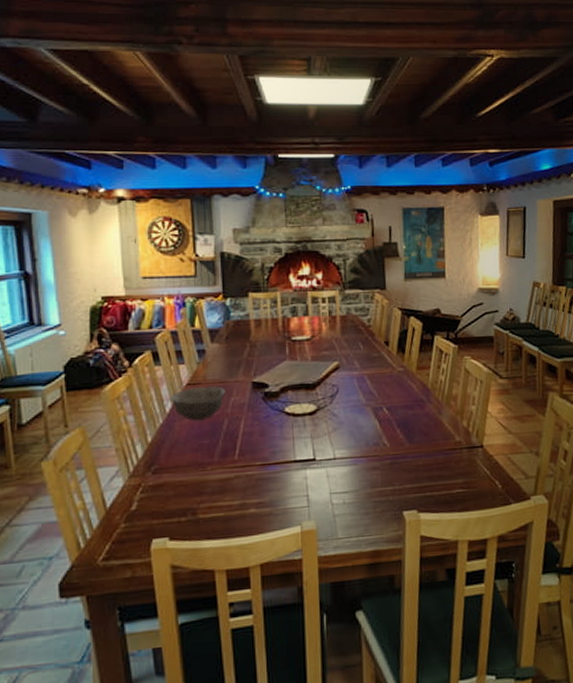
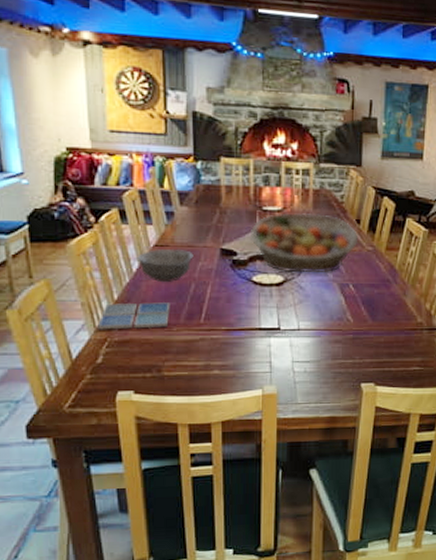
drink coaster: none [130,441,204,475] -> present [96,302,170,330]
fruit basket: none [280,339,389,401] -> present [249,213,359,274]

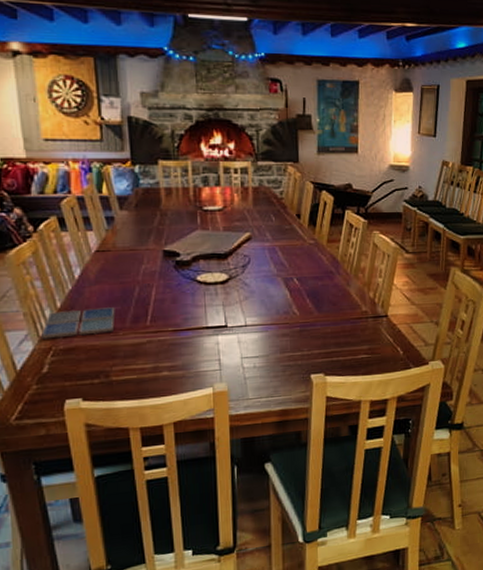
bowl: present [136,248,194,283] -> none [78,253,136,288]
fruit basket: present [249,213,359,274] -> none [191,211,300,271]

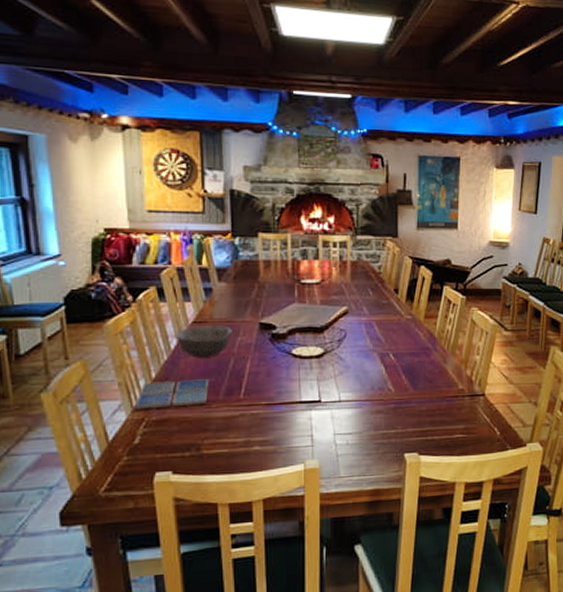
bowl: none [78,253,136,288] -> present [174,324,232,359]

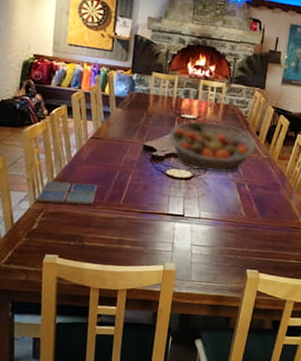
bowl: present [174,324,232,359] -> none [76,140,122,169]
fruit basket: none [288,285,397,345] -> present [168,120,256,174]

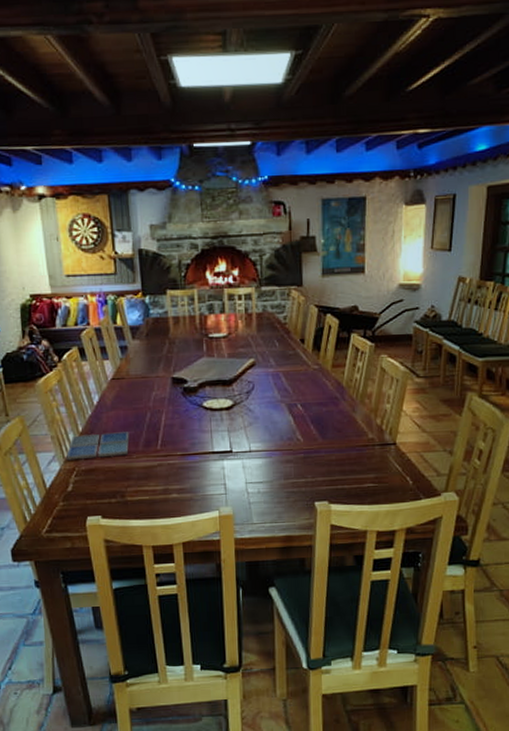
fruit basket: present [168,120,256,174] -> none [198,336,304,397]

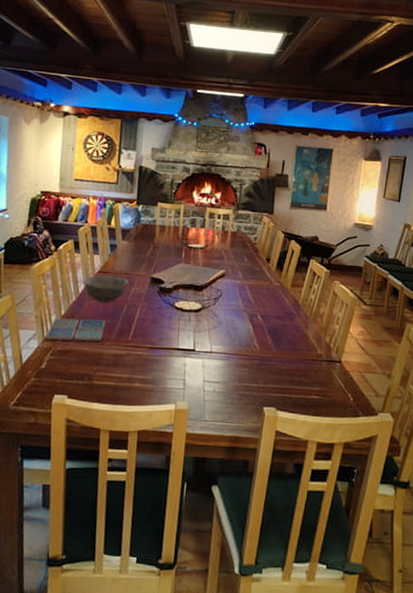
bowl: none [96,380,148,414] -> present [83,275,129,304]

